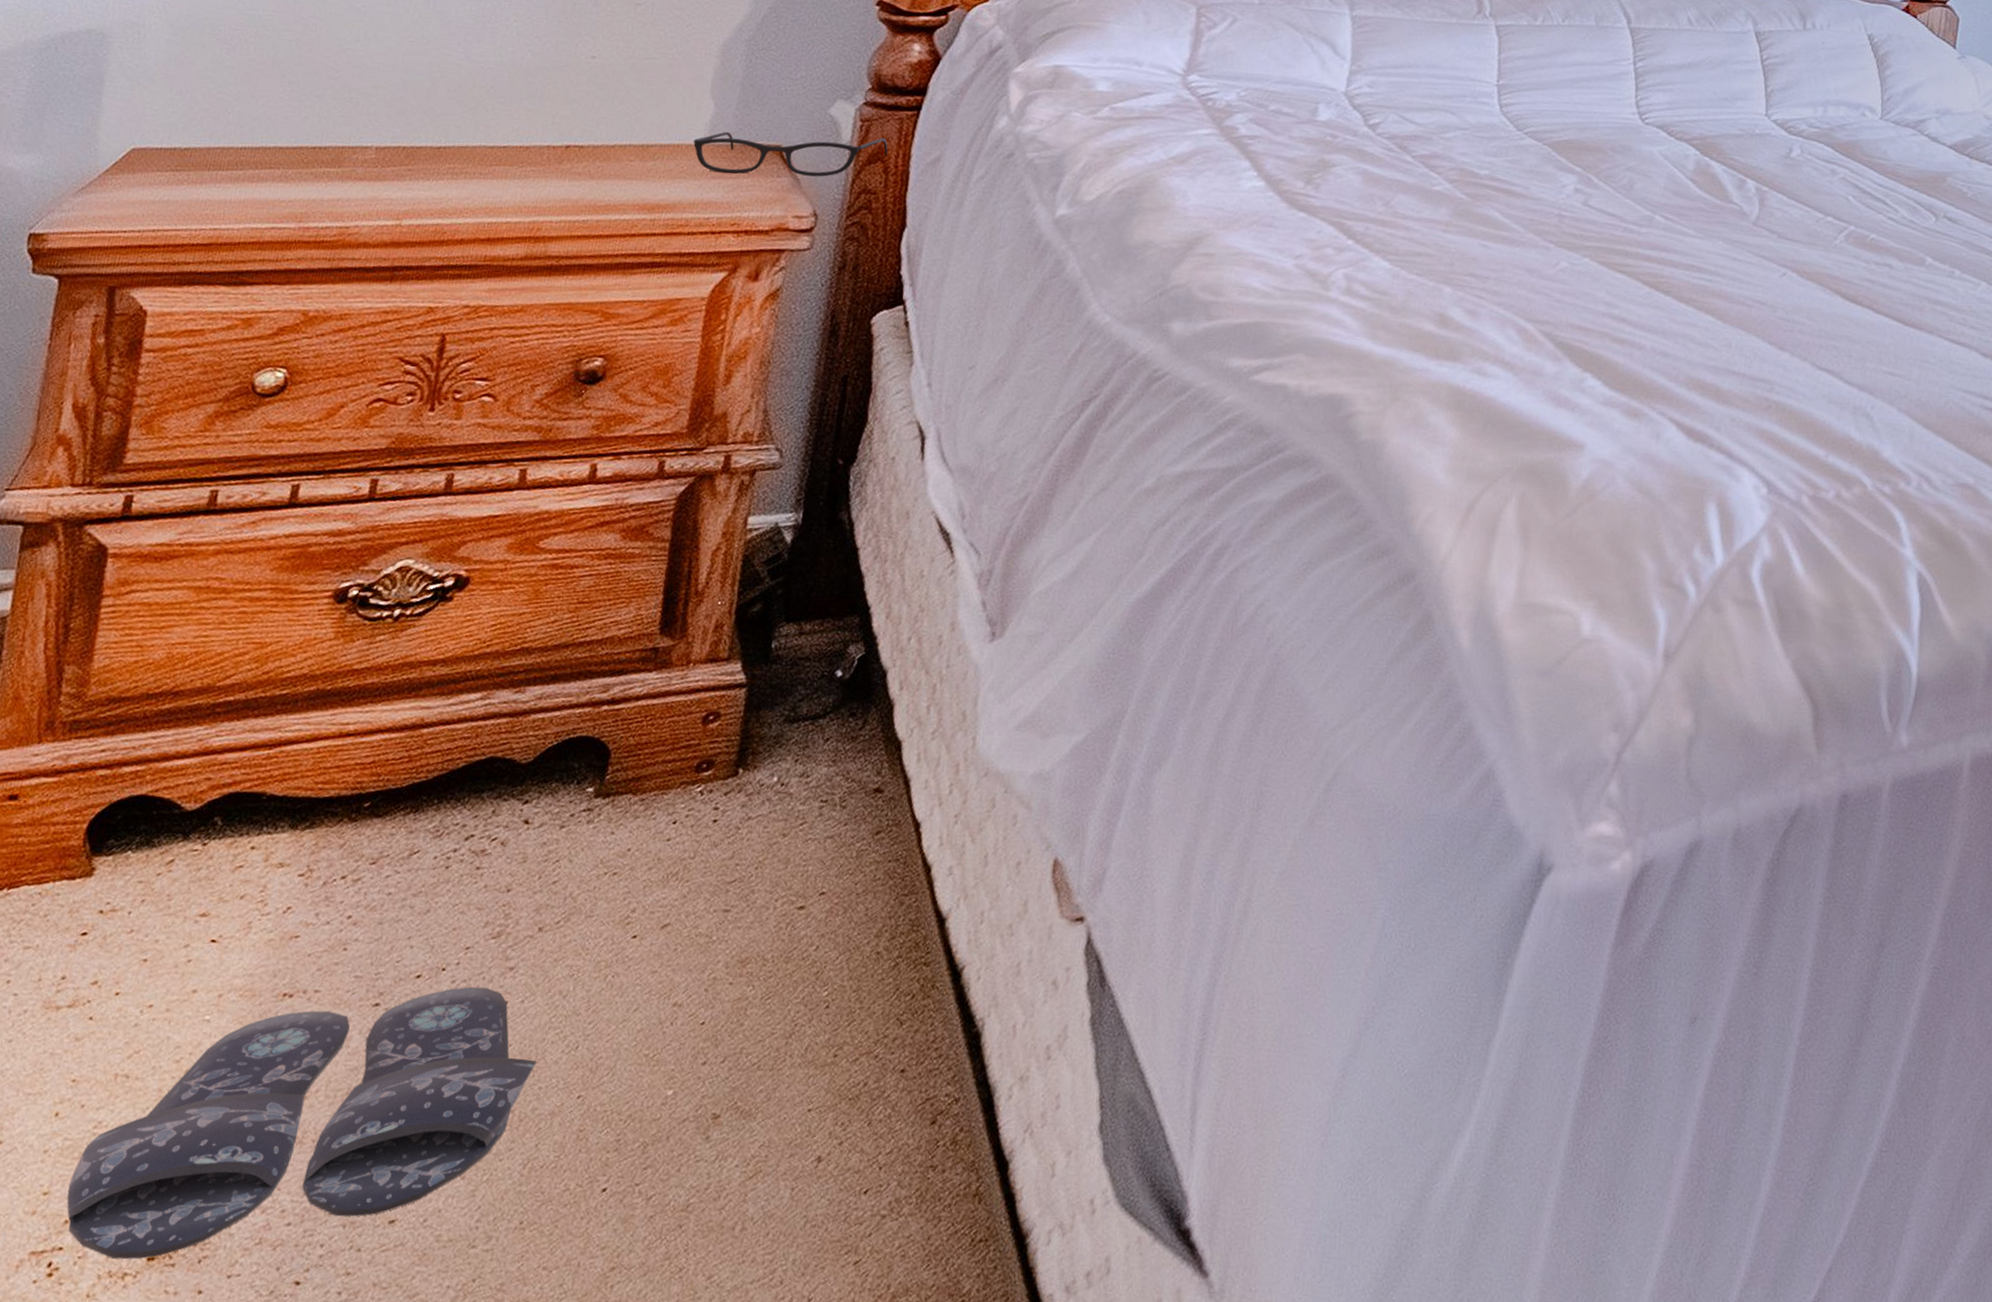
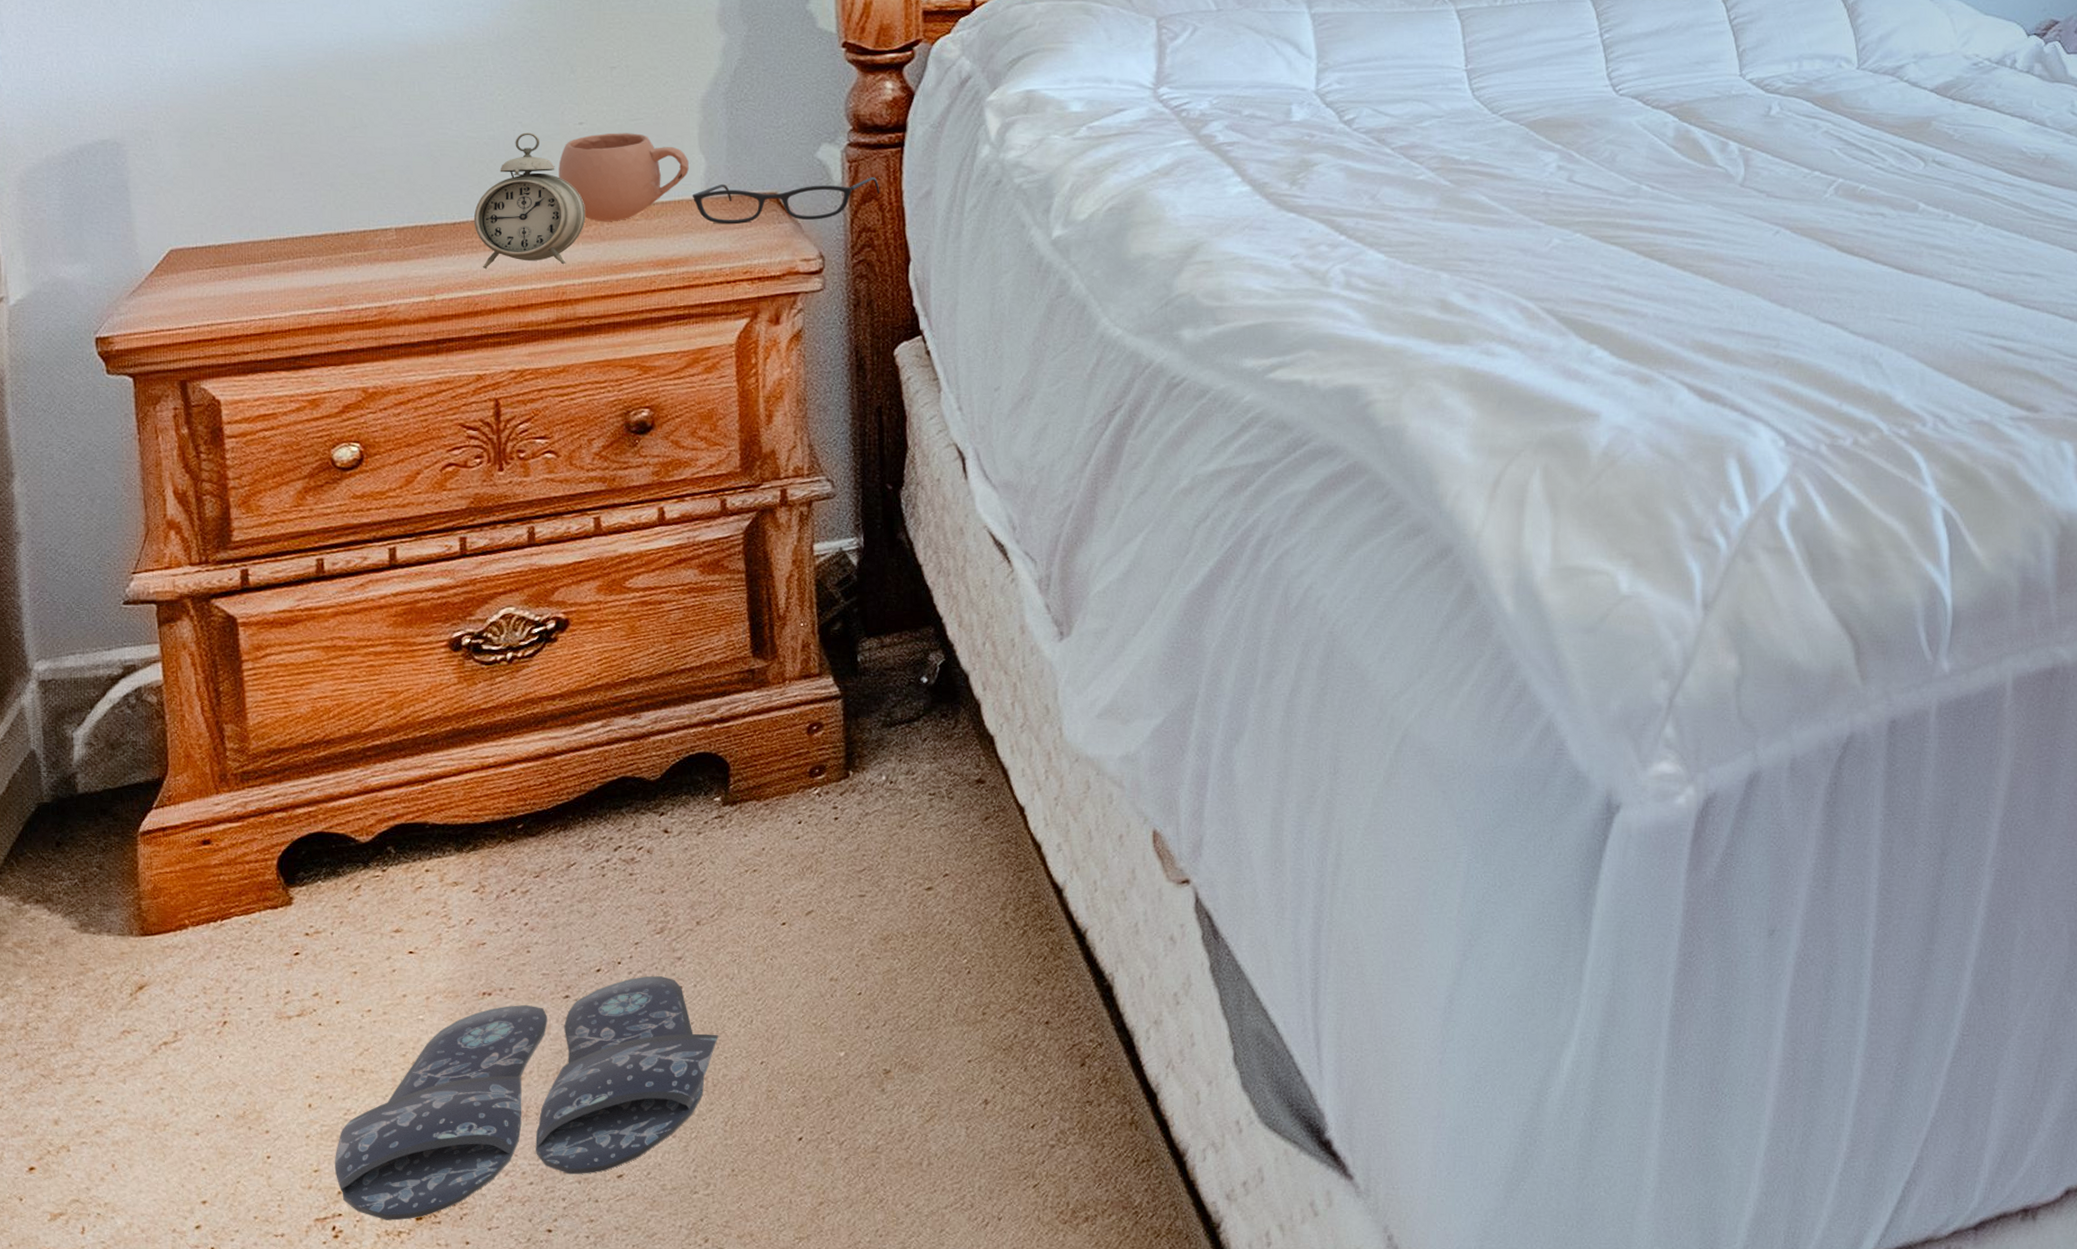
alarm clock: none [459,61,580,199] -> present [473,132,586,268]
mug: none [559,69,697,160] -> present [558,133,689,222]

